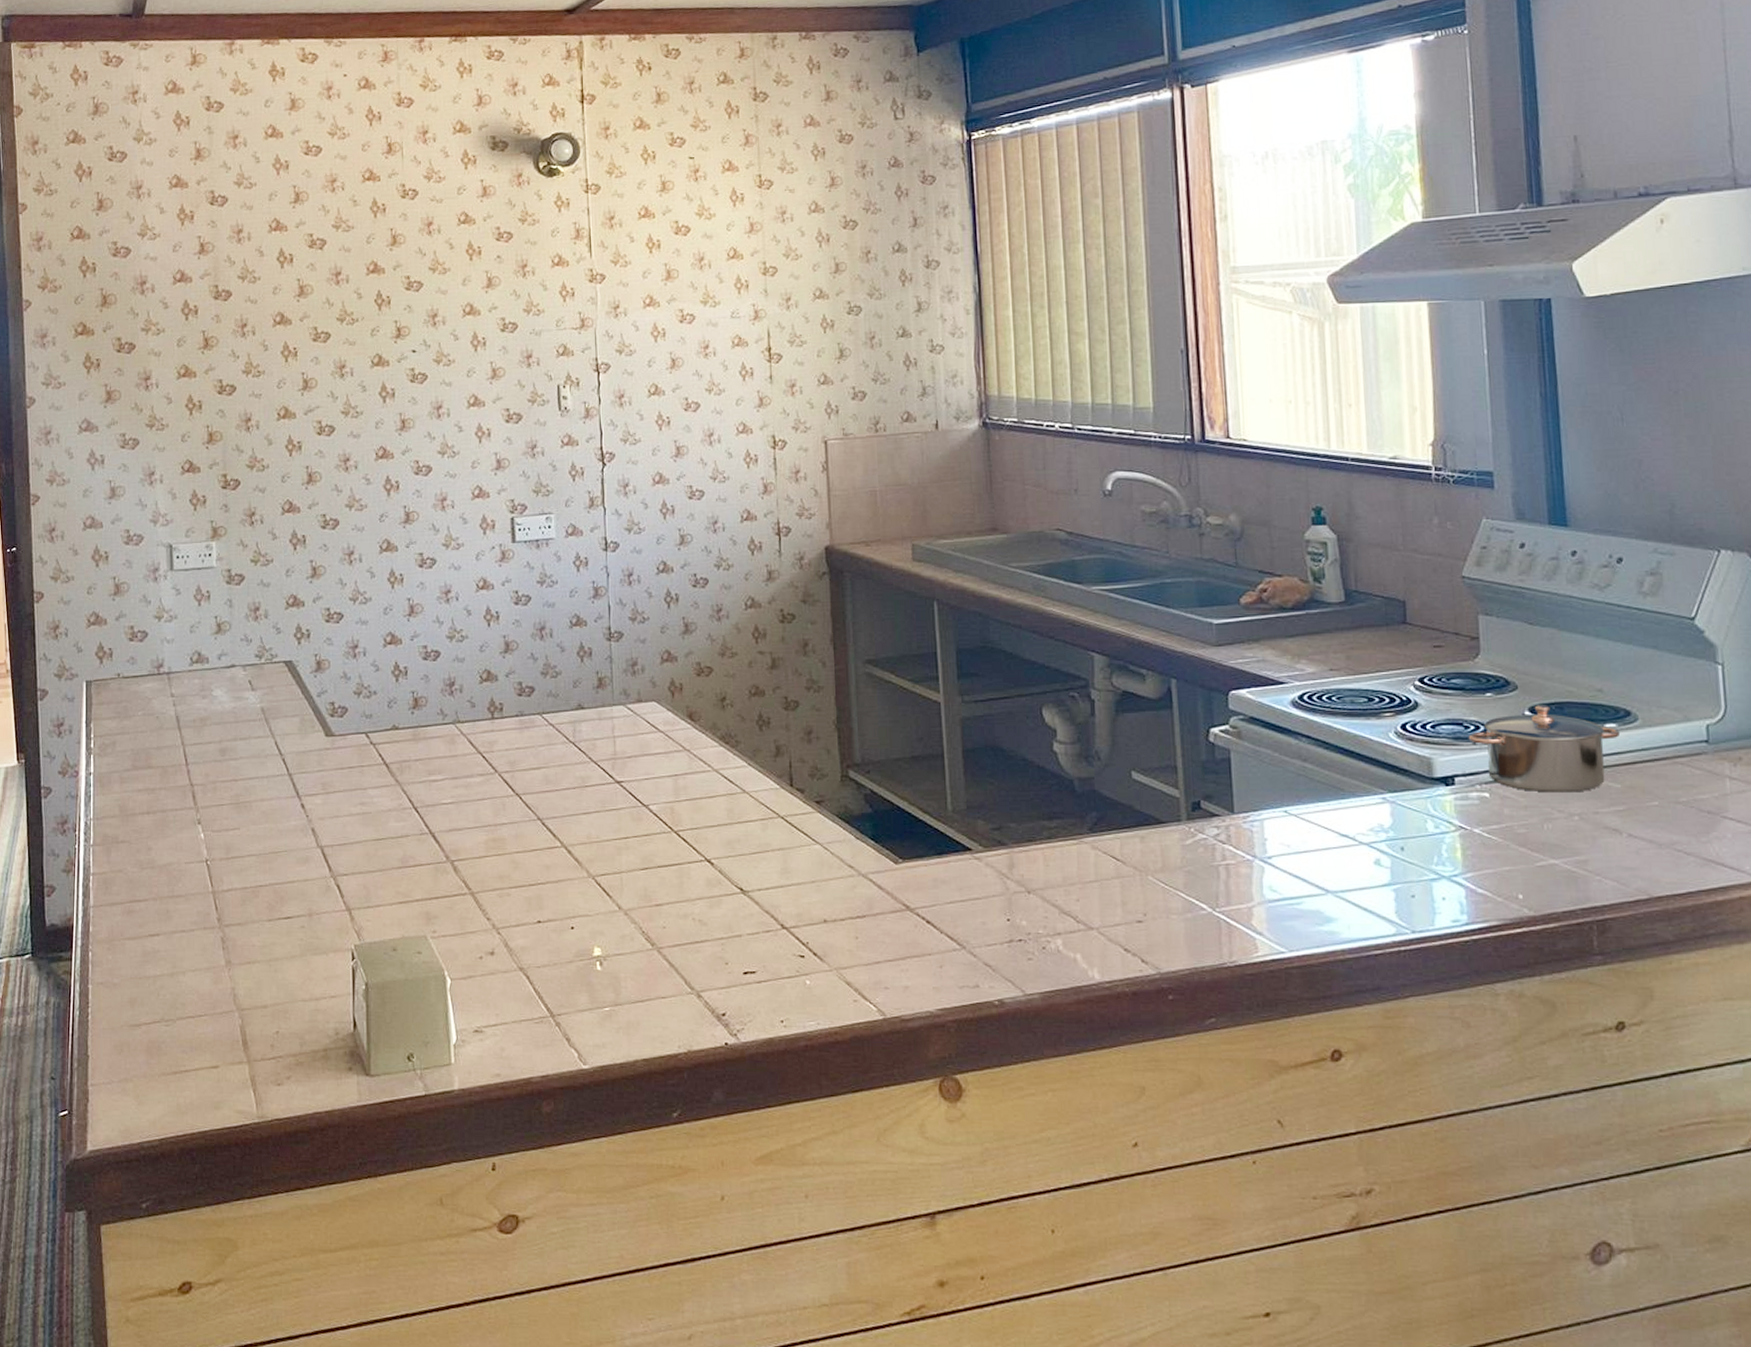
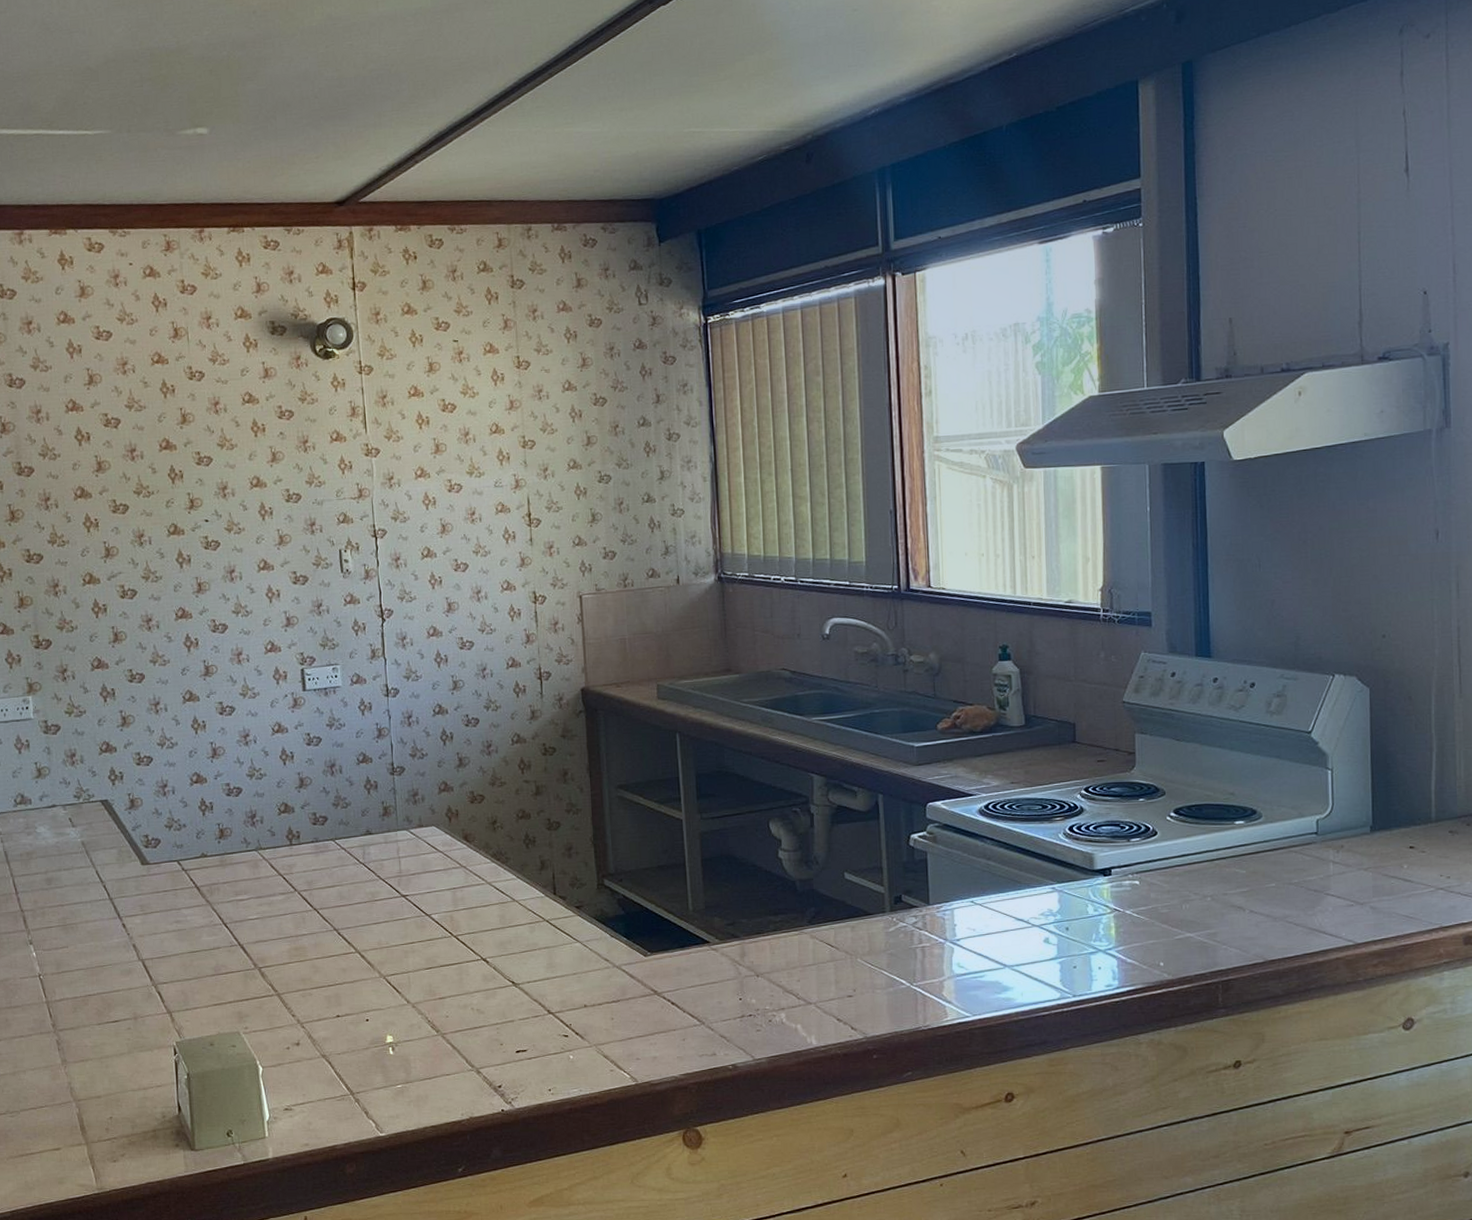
cooking pot: present [1468,705,1621,793] -> none [1123,807,1247,879]

